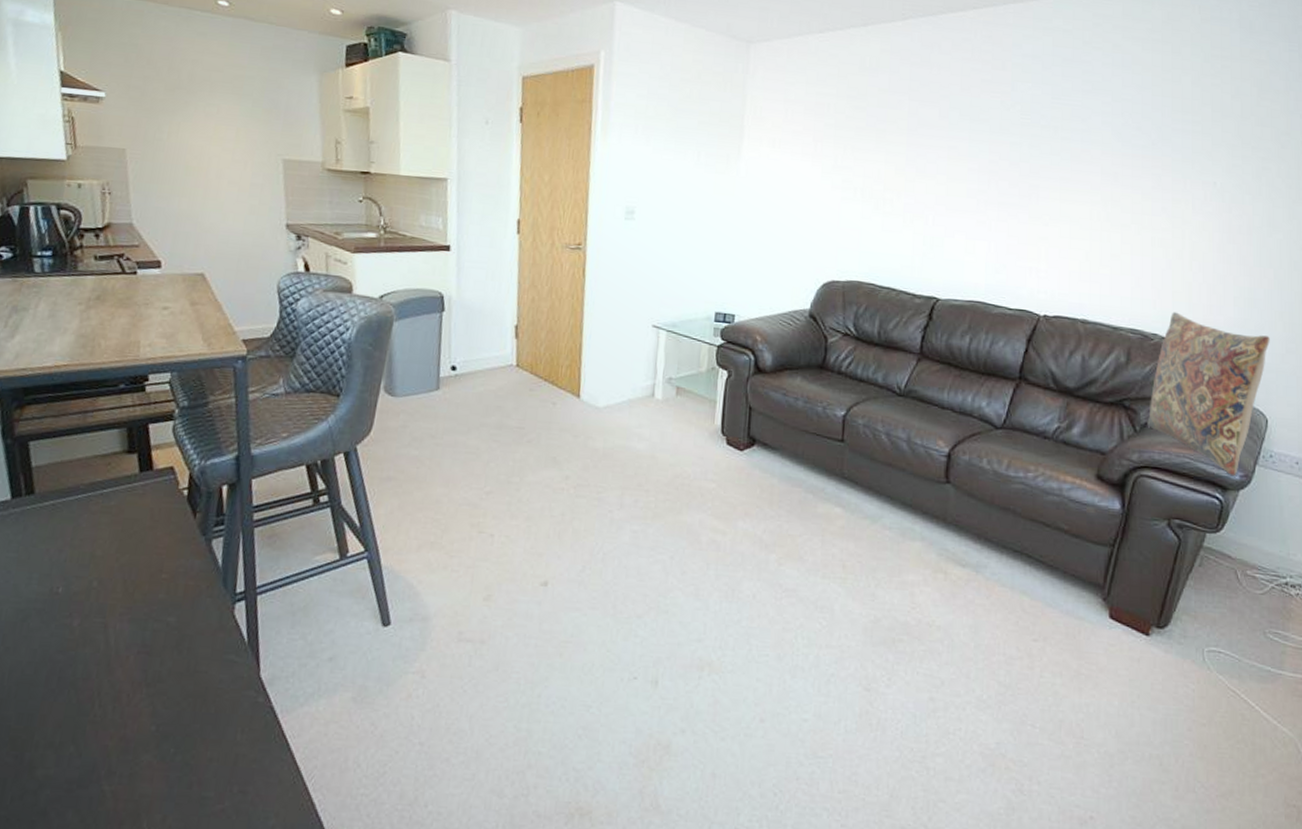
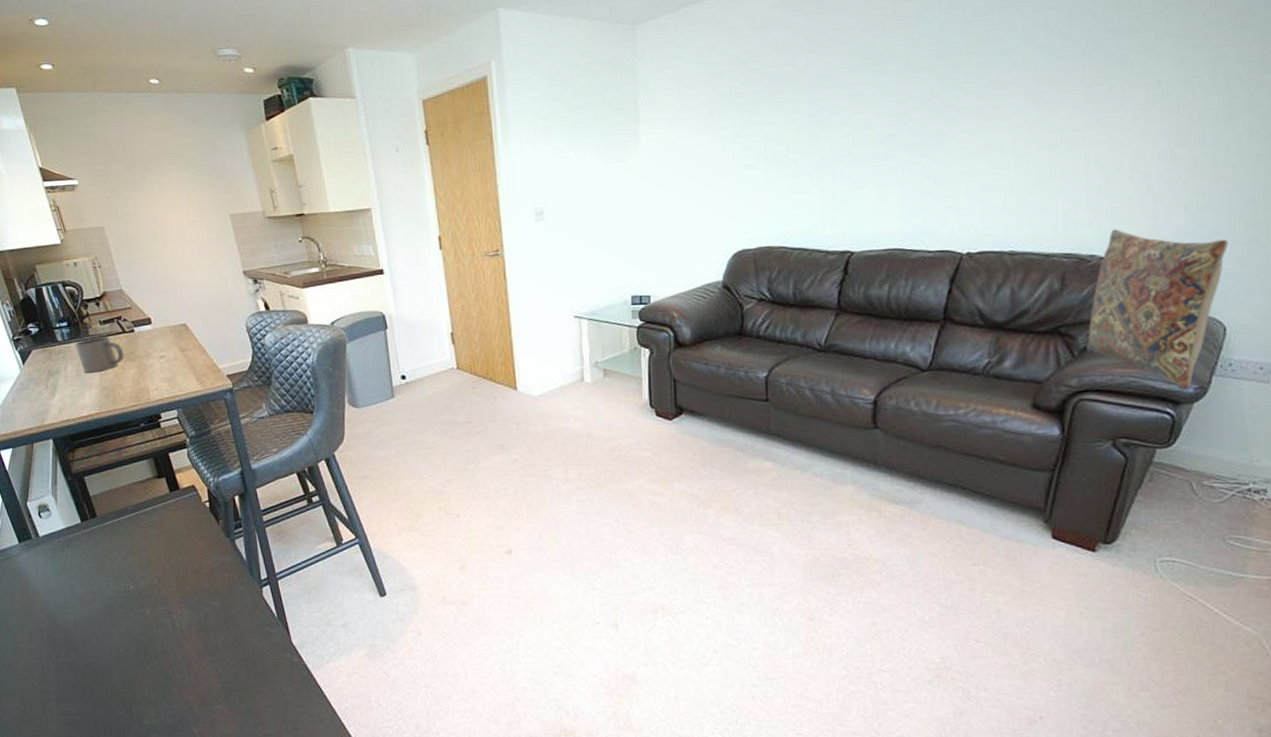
mug: none [55,274,118,316] -> present [75,337,124,373]

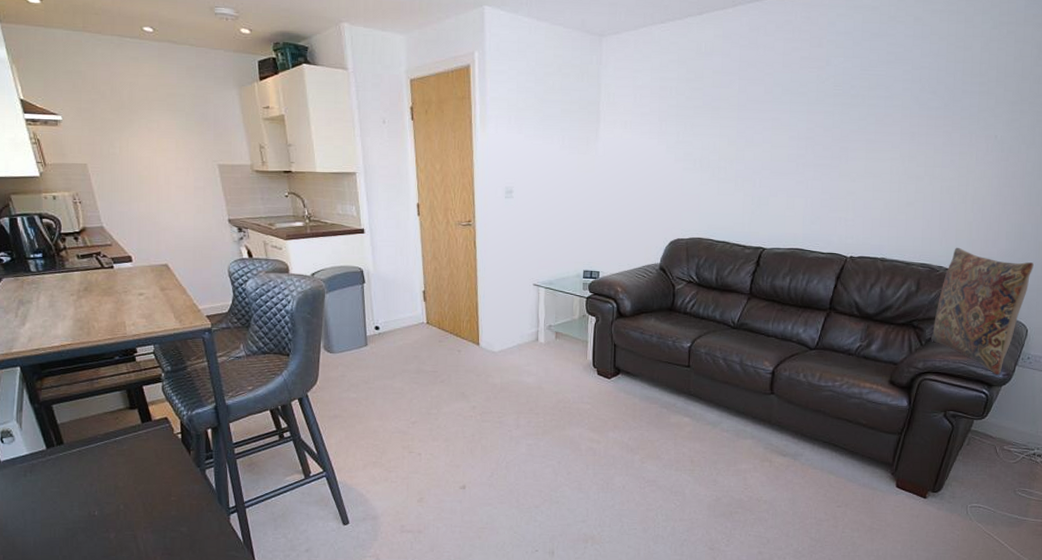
mug: present [75,337,124,373] -> none [49,270,101,305]

